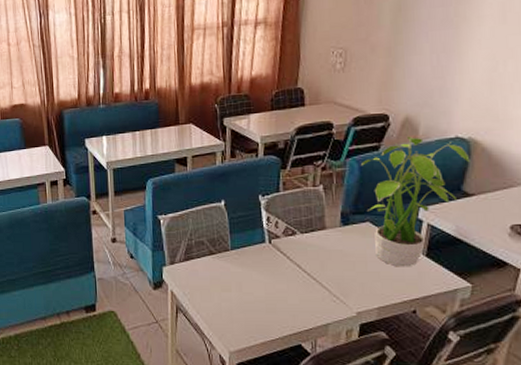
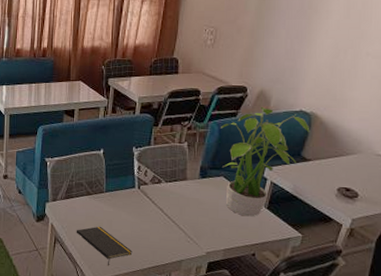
notepad: none [200,290,269,335] -> present [76,226,133,265]

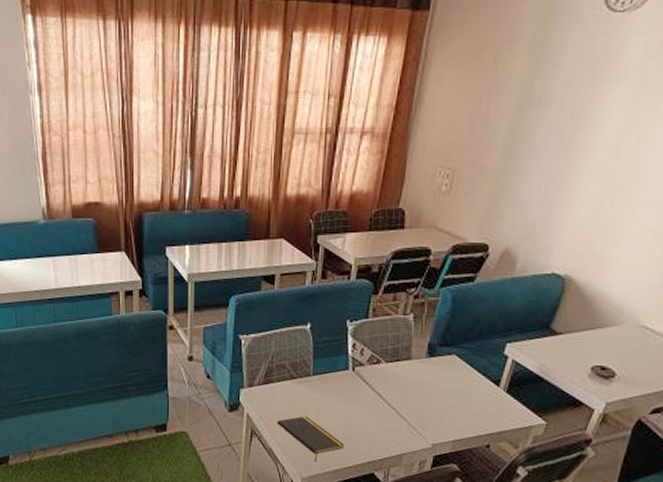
potted plant: present [221,106,310,217] -> none [455,268,563,402]

